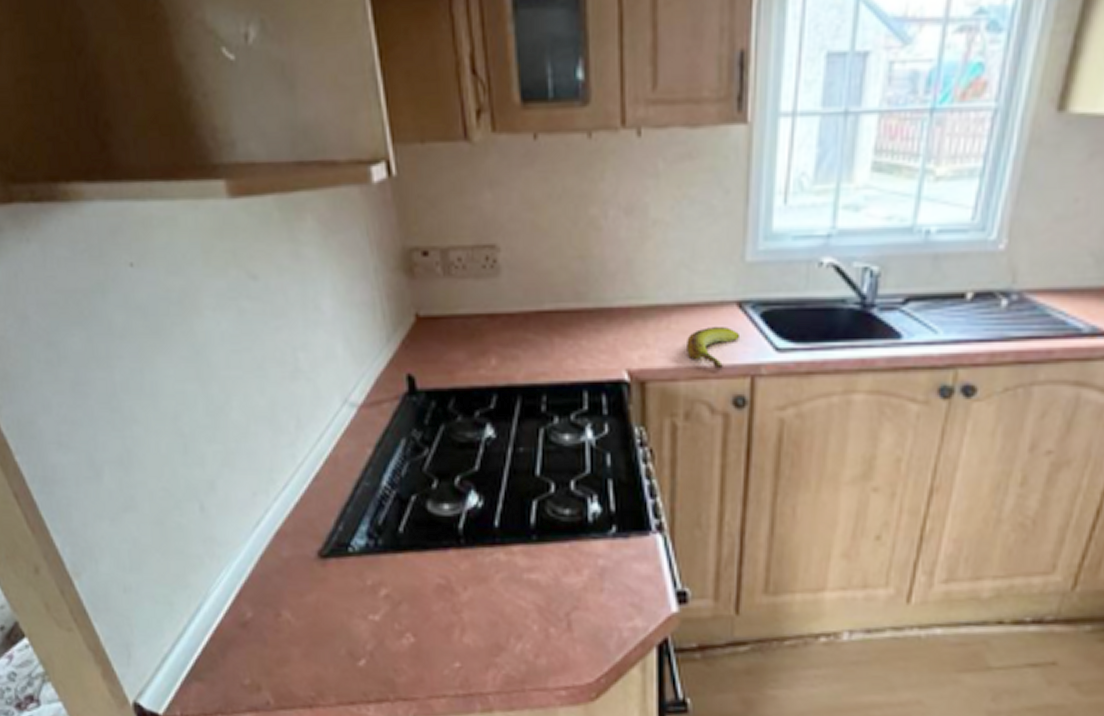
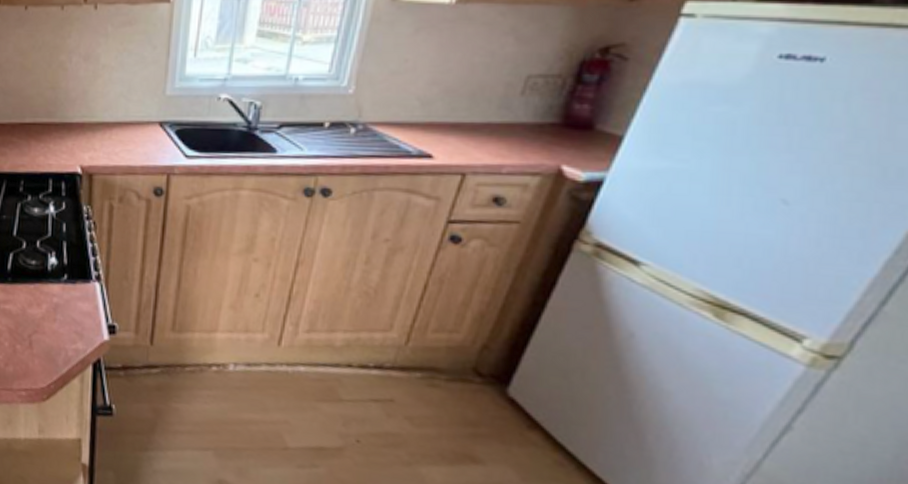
banana: present [687,326,741,369] -> none [122,138,161,168]

